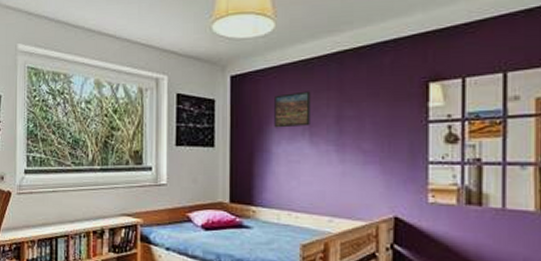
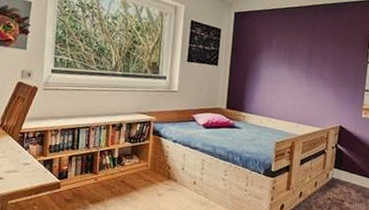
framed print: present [274,91,311,128] -> none [264,31,292,57]

